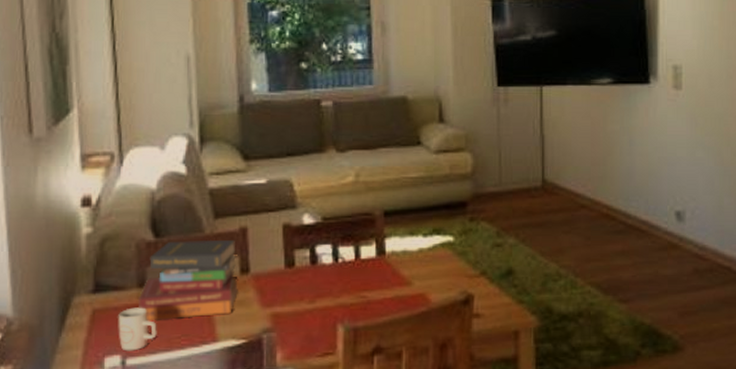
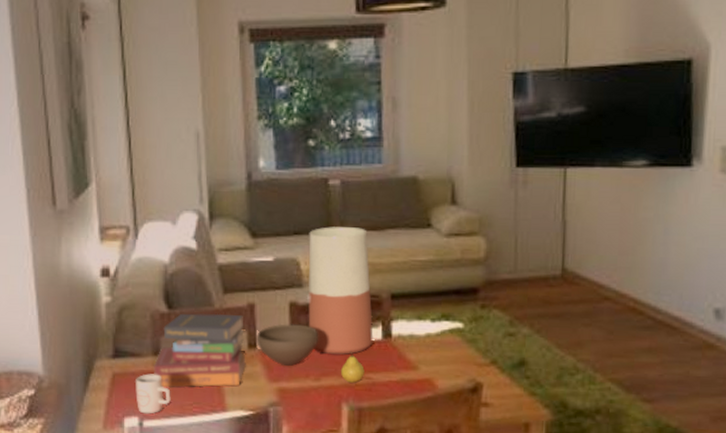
bowl: none [248,246,313,289] -> present [255,323,319,366]
vase: none [302,147,367,274] -> present [308,227,373,355]
fruit: none [335,270,359,303] -> present [340,351,365,383]

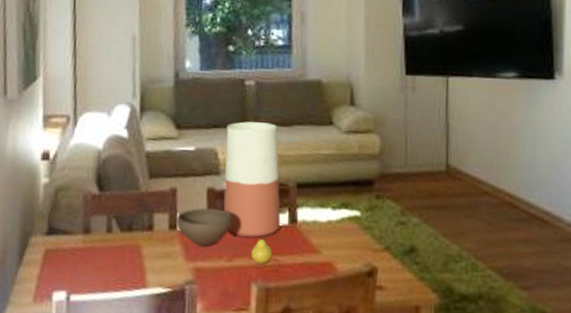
mug: present [135,374,171,414] -> none [65,250,97,289]
books: present [153,313,246,388] -> none [82,195,167,265]

